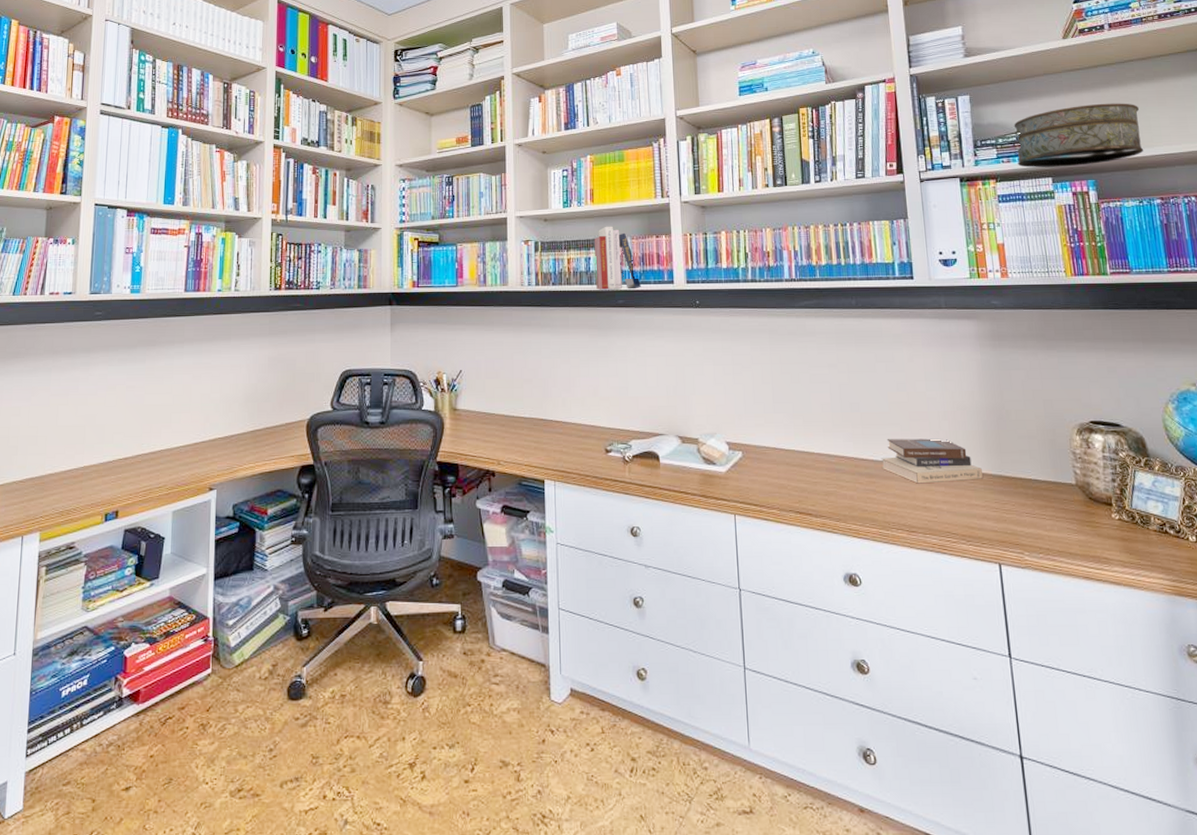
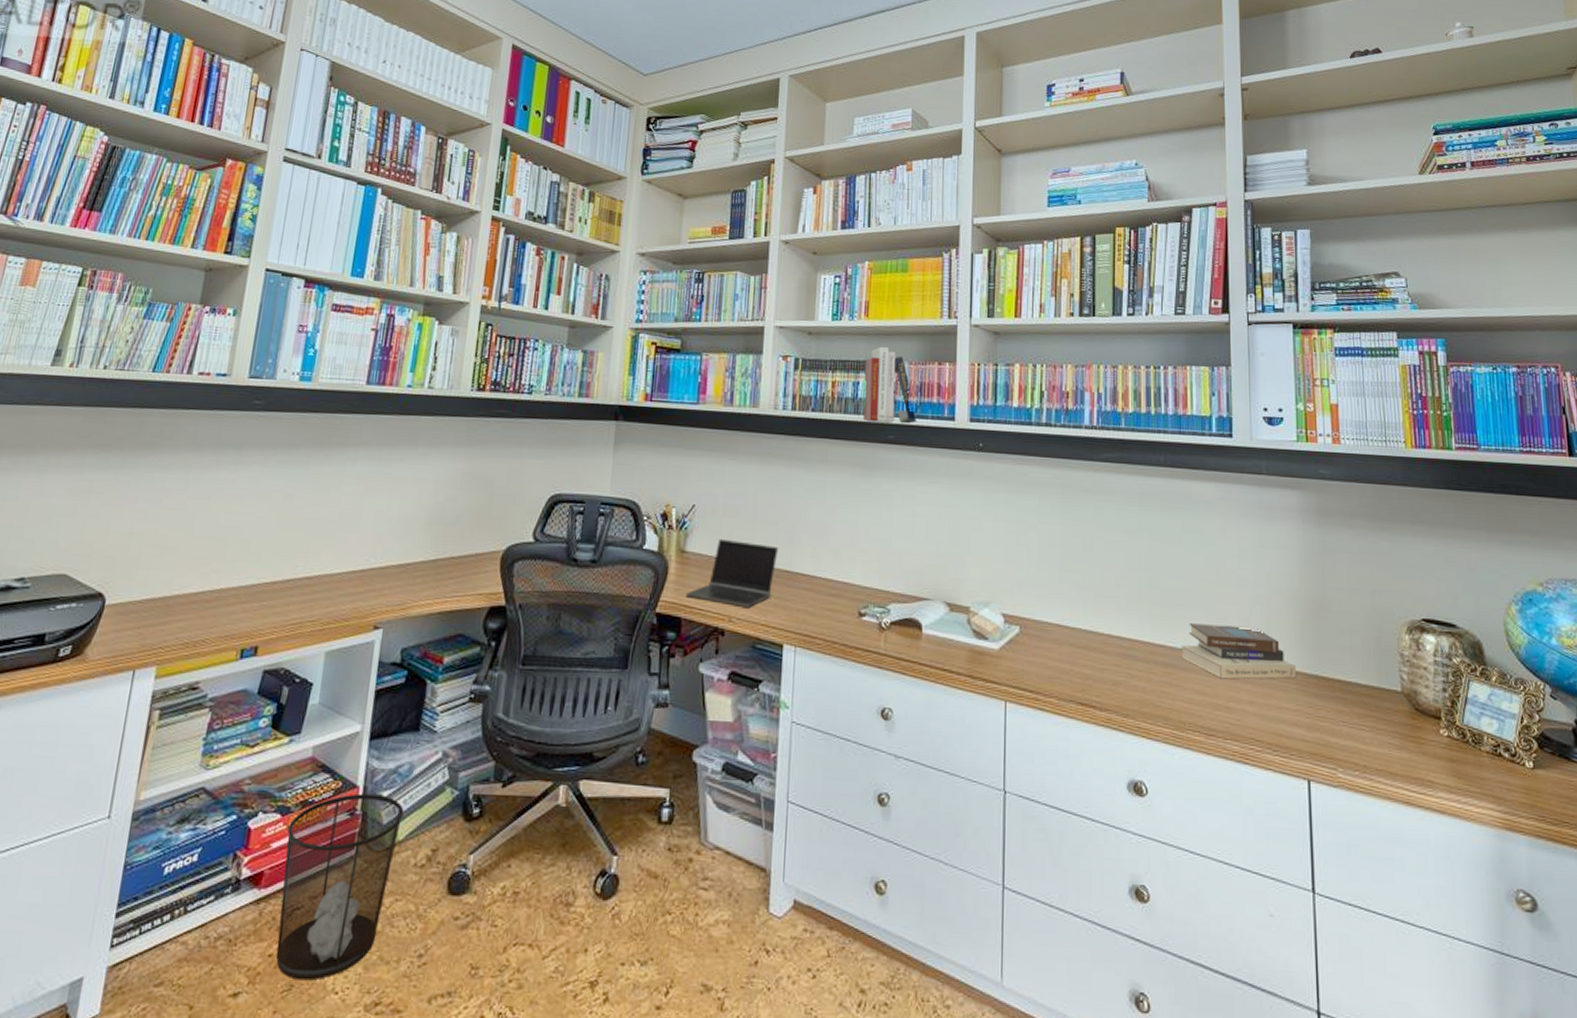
waste bin: none [156,623,247,775] -> present [276,793,404,981]
laptop computer: none [461,396,534,453] -> present [686,538,779,609]
decorative box: present [1014,103,1144,168] -> none [1358,251,1502,322]

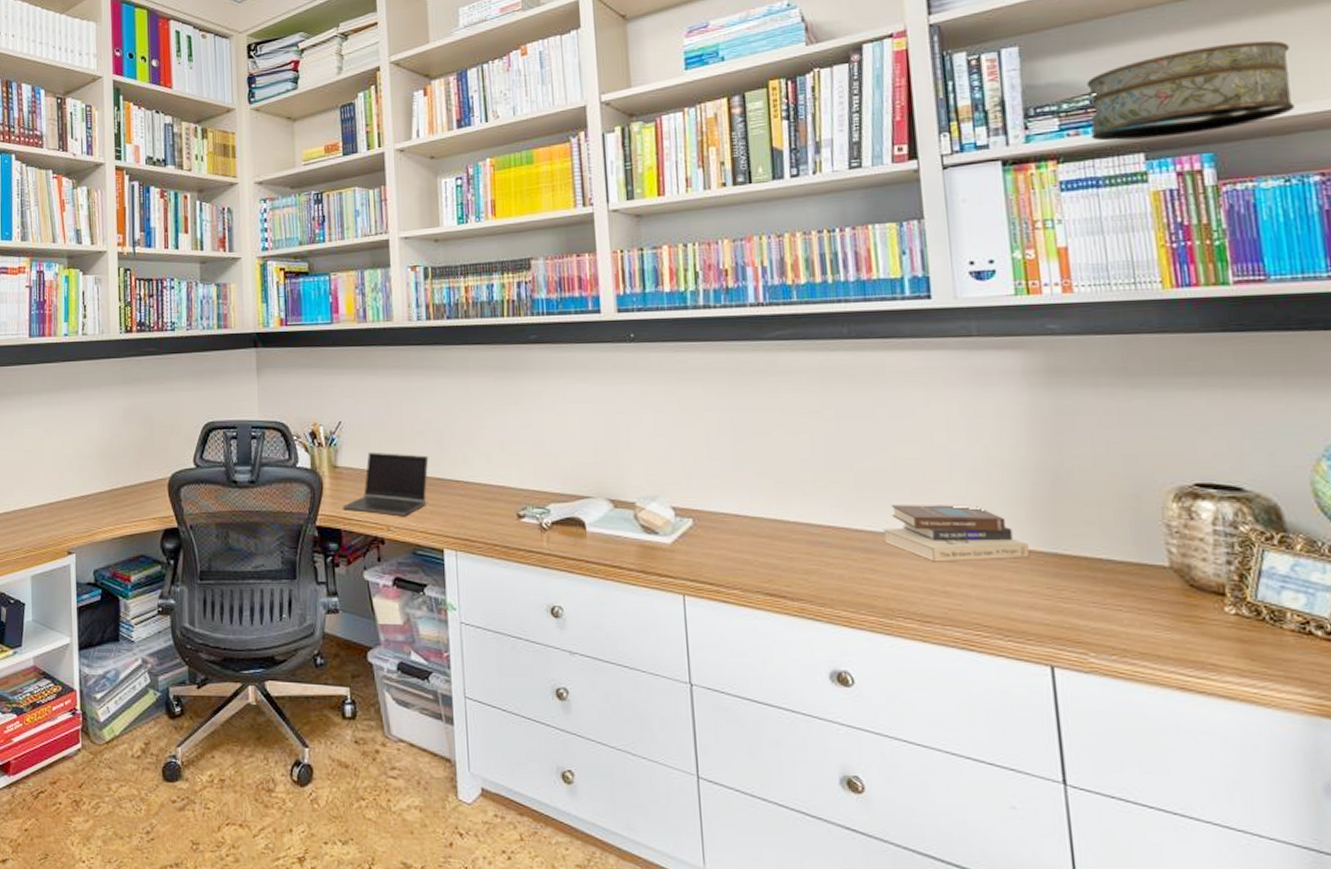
waste bin: present [276,793,404,981] -> none [24,696,117,851]
books: present [863,346,917,424] -> none [497,244,560,324]
decorative box: none [1358,251,1502,322] -> present [1086,40,1296,141]

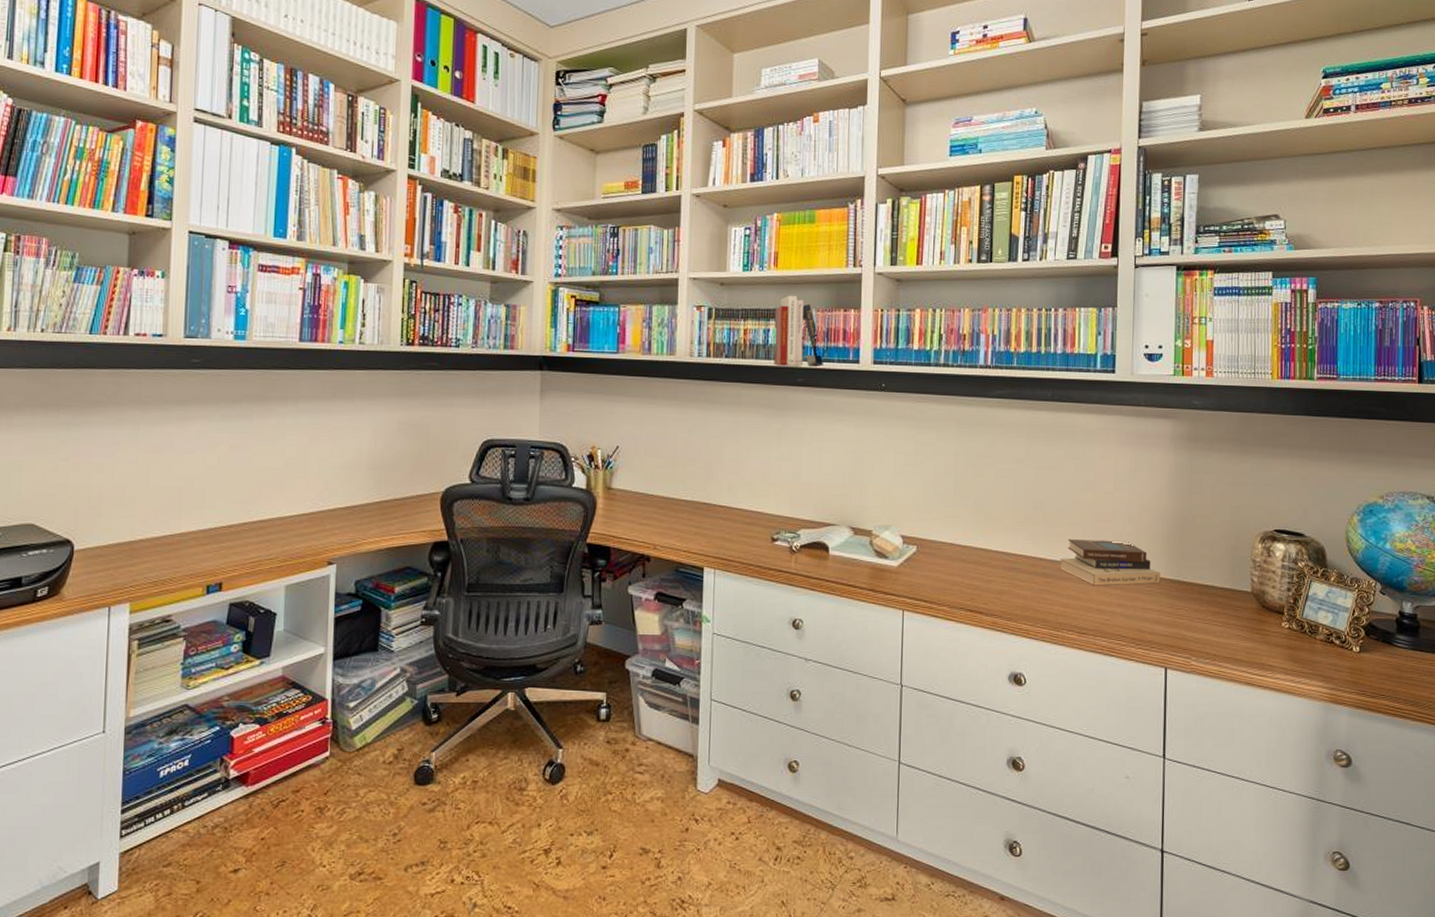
laptop computer: present [343,452,429,517] -> none [614,476,698,537]
books: none [497,244,560,324] -> present [774,295,824,367]
decorative box: present [1086,40,1296,141] -> none [1239,194,1372,262]

